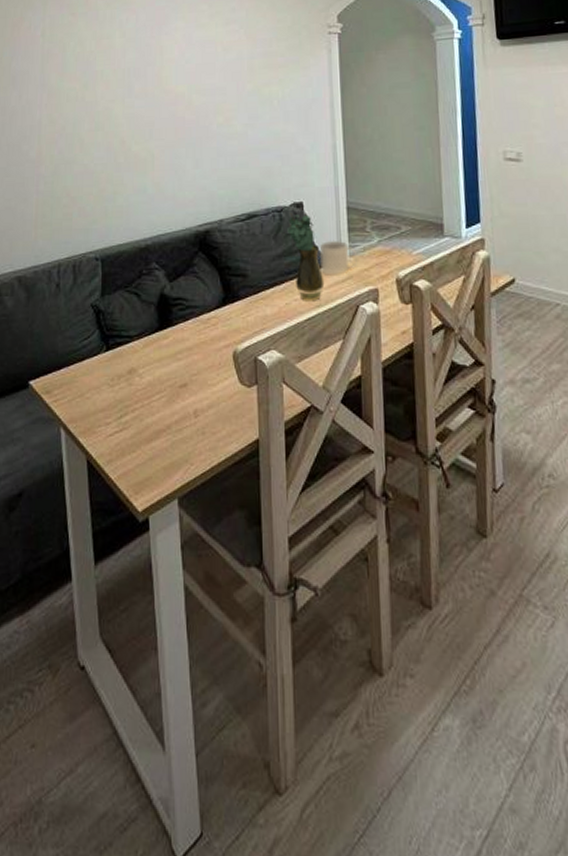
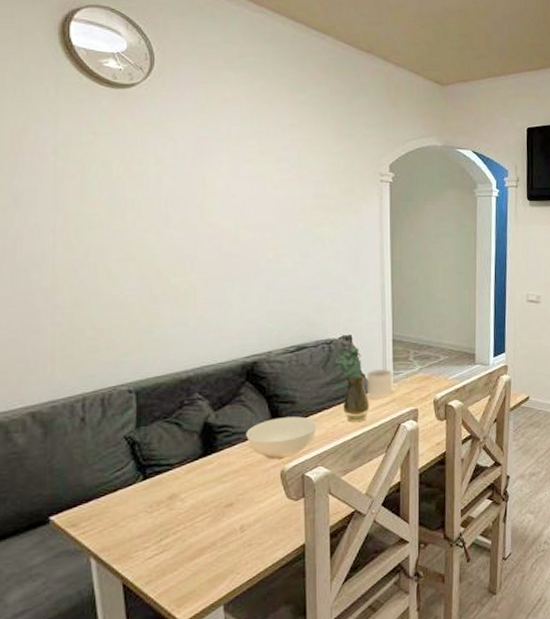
bowl: none [199,291,270,338] -> present [246,416,318,459]

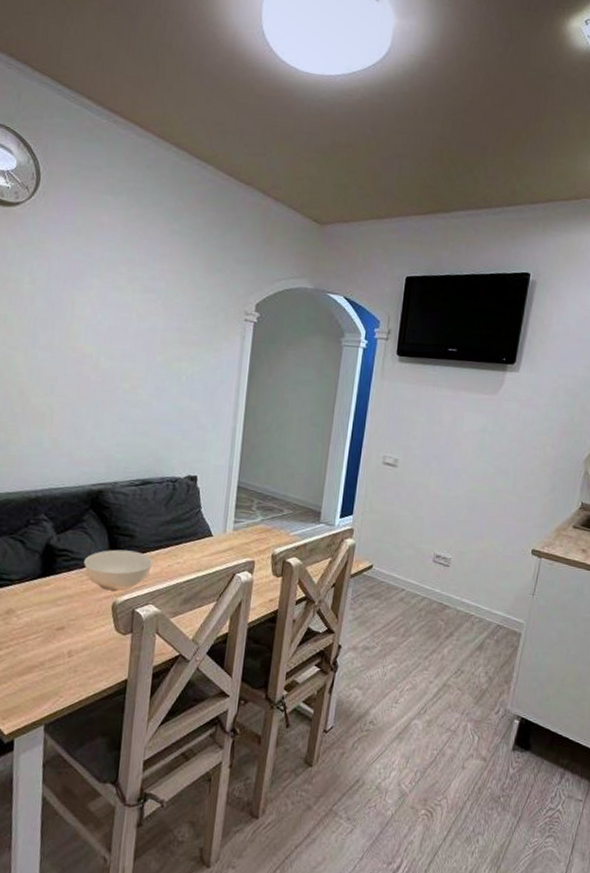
vase: present [336,344,370,423] -> none [179,484,207,566]
mug: present [366,368,401,401] -> none [205,513,241,547]

